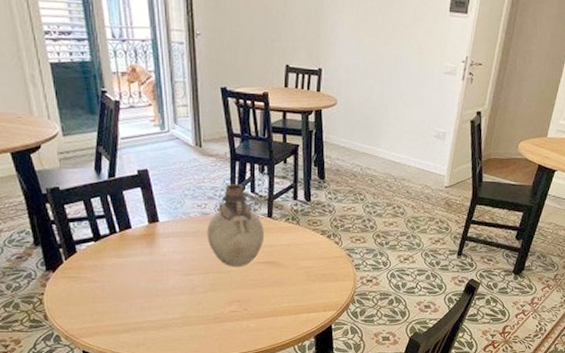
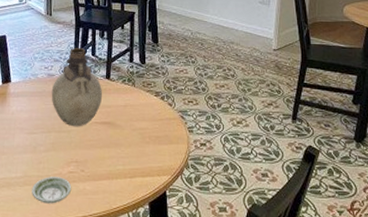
saucer: none [192,316,235,342] -> present [32,177,72,204]

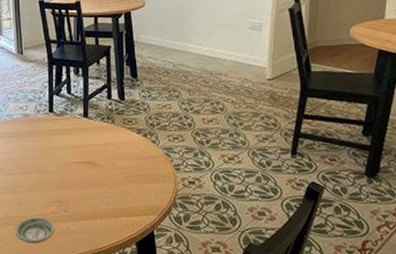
vase: present [51,48,103,127] -> none [28,86,82,167]

